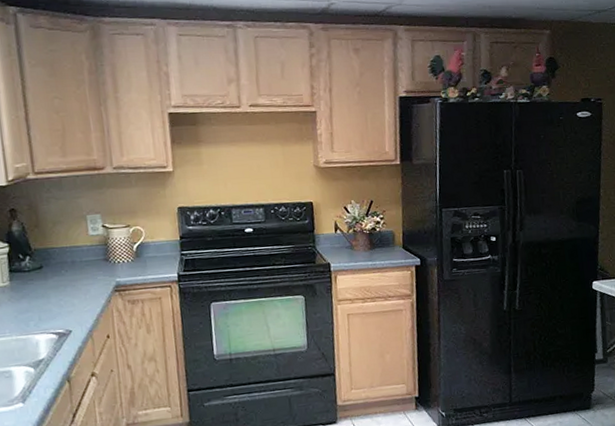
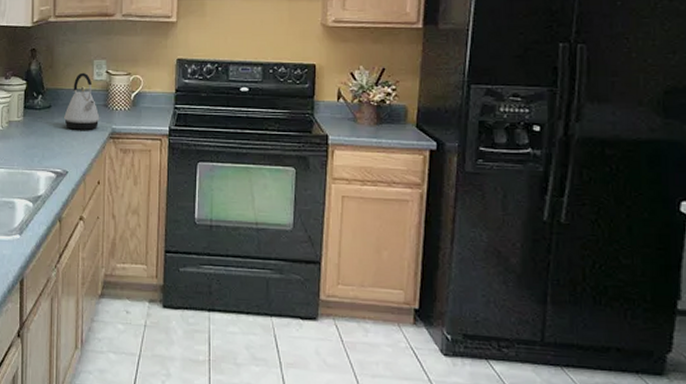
kettle: none [59,228,101,288] -> present [64,72,100,130]

